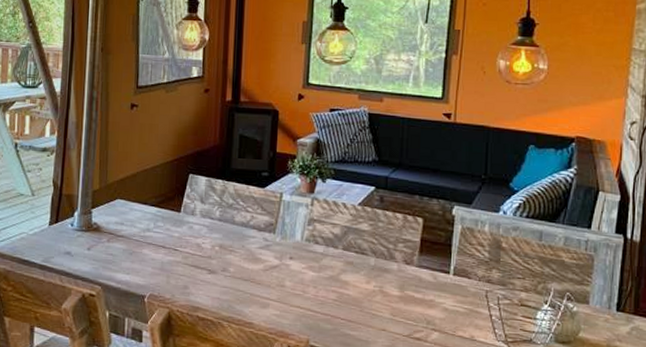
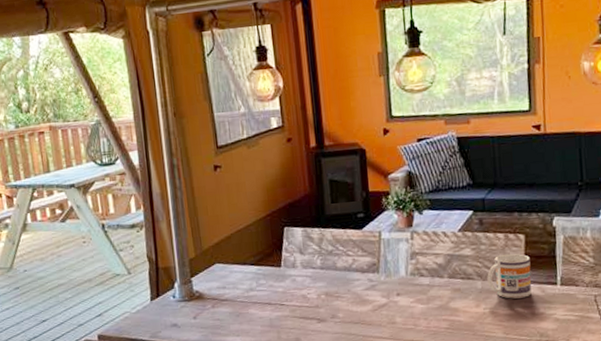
mug: none [381,234,426,282] -> present [487,253,532,299]

